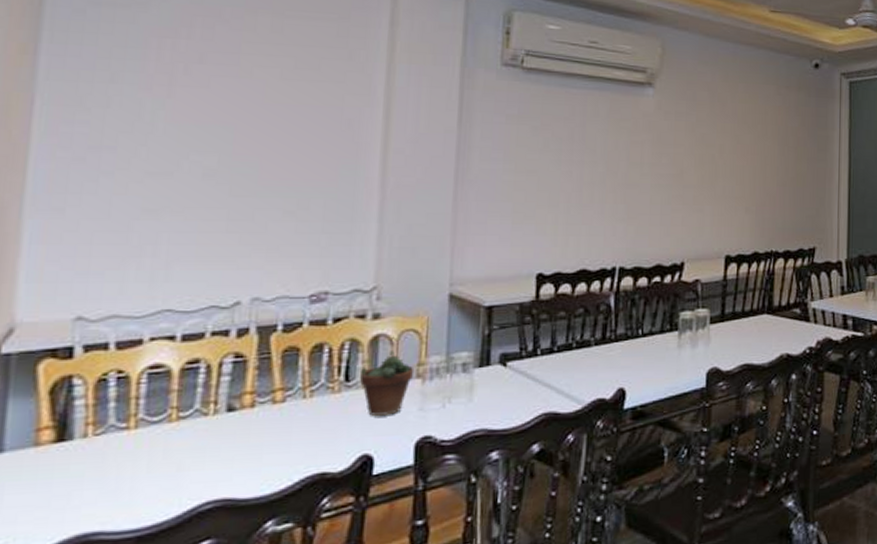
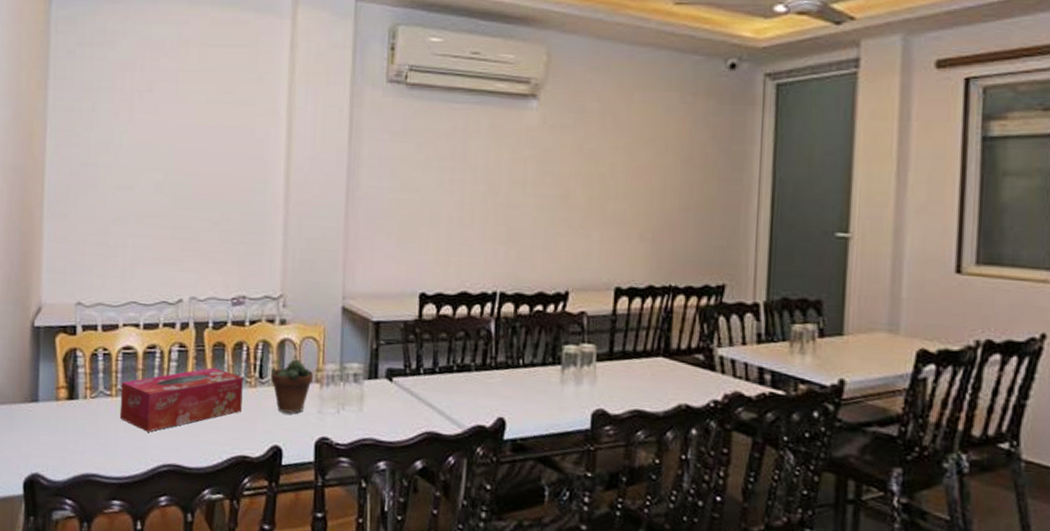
tissue box: none [140,376,323,466] -> present [119,367,243,432]

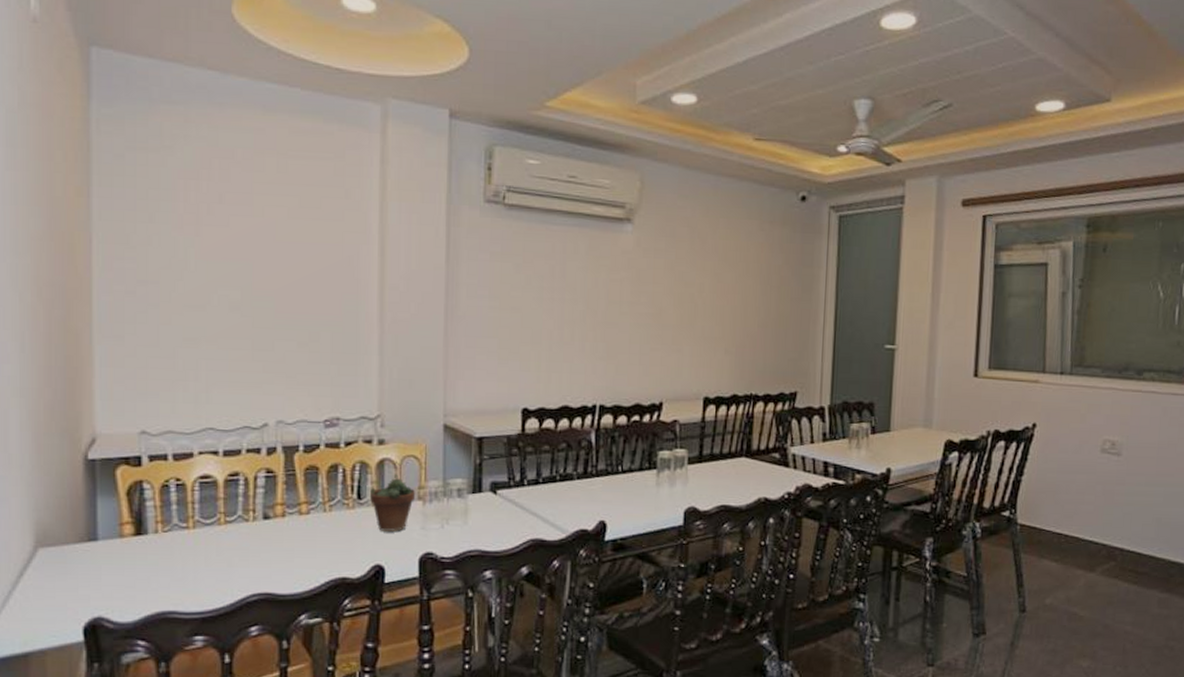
tissue box: present [119,367,243,432] -> none [199,492,340,562]

